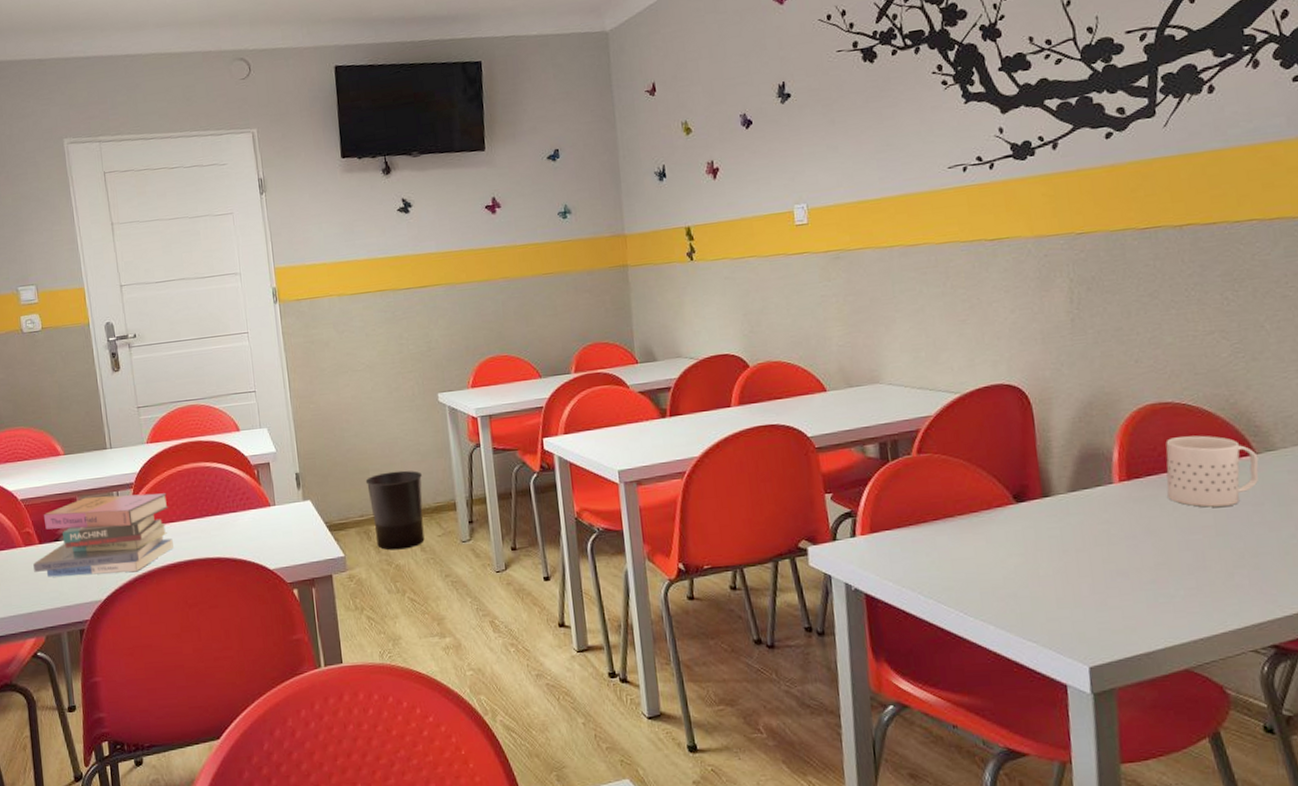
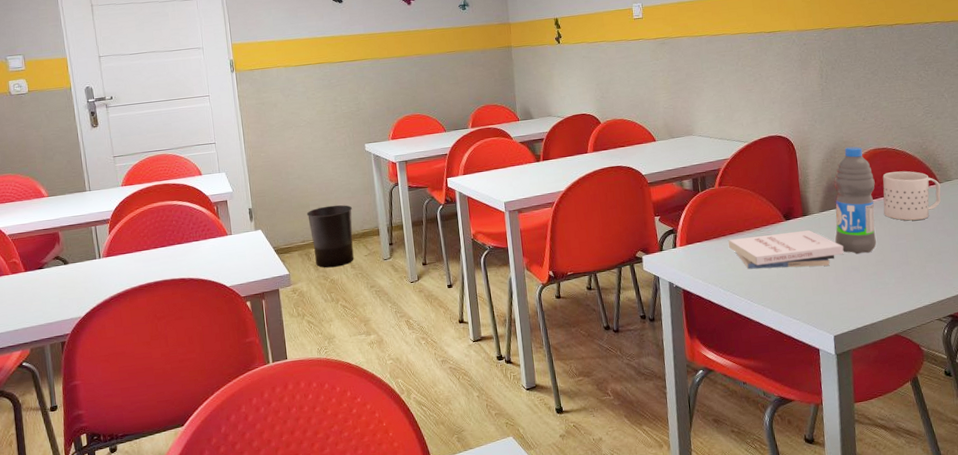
books: present [33,493,174,577] -> none [19,227,145,300]
books: none [930,516,1105,570] -> present [728,229,844,270]
water bottle: none [1089,399,1156,554] -> present [833,146,877,255]

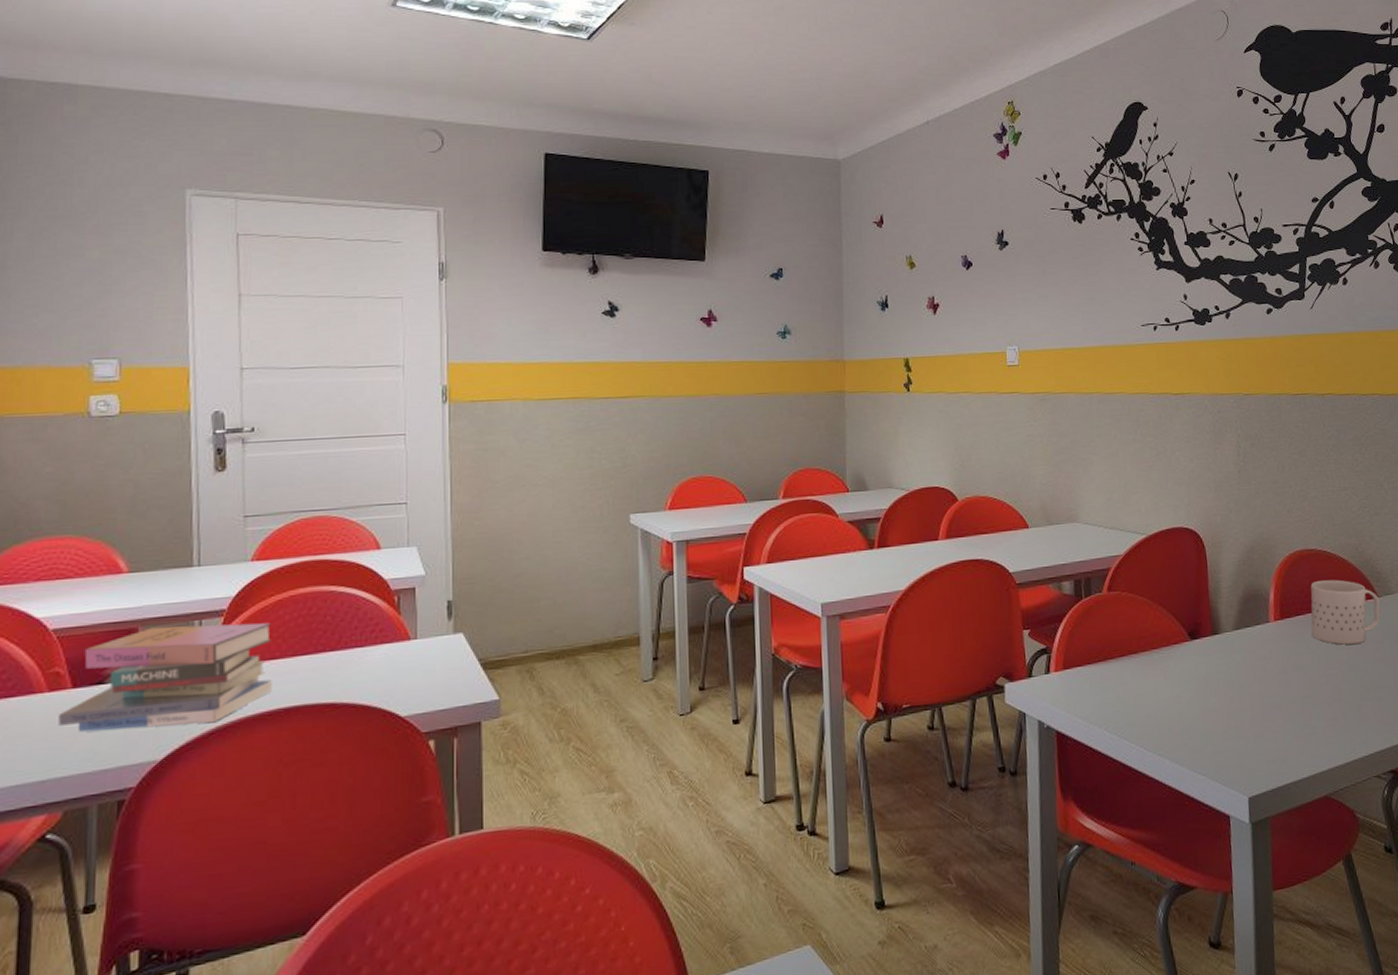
books: none [19,227,145,300] -> present [58,623,272,732]
waste bin: present [306,205,354,268] -> none [534,599,603,692]
books: present [728,229,844,270] -> none [1117,653,1263,705]
water bottle: present [833,146,877,255] -> none [1251,545,1303,688]

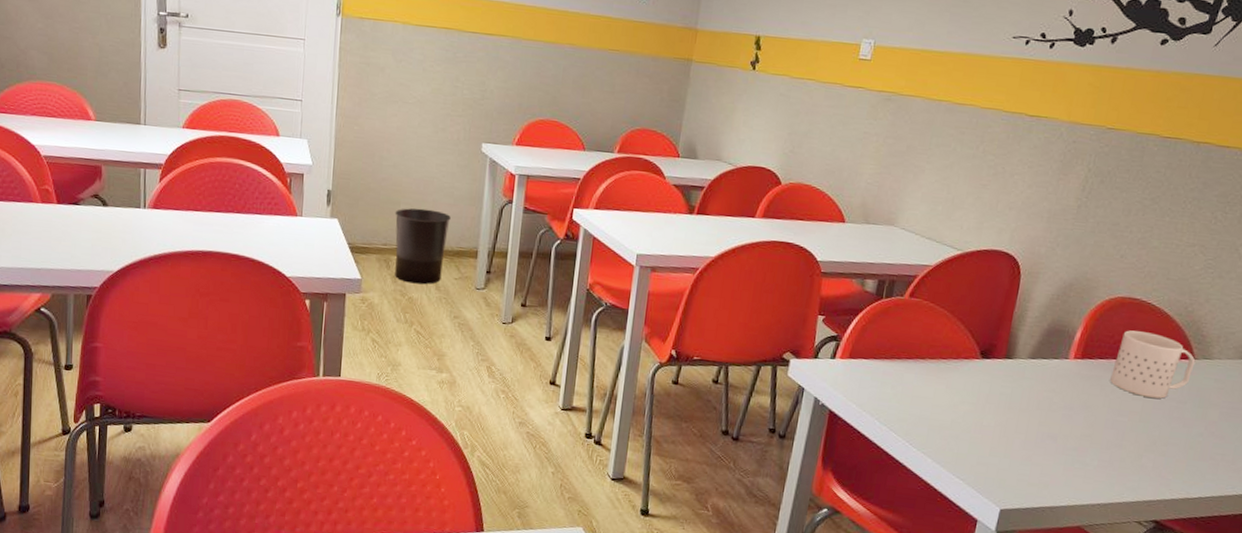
books: present [58,623,272,732] -> none [48,167,195,252]
waste bin: none [534,599,603,692] -> present [395,208,451,284]

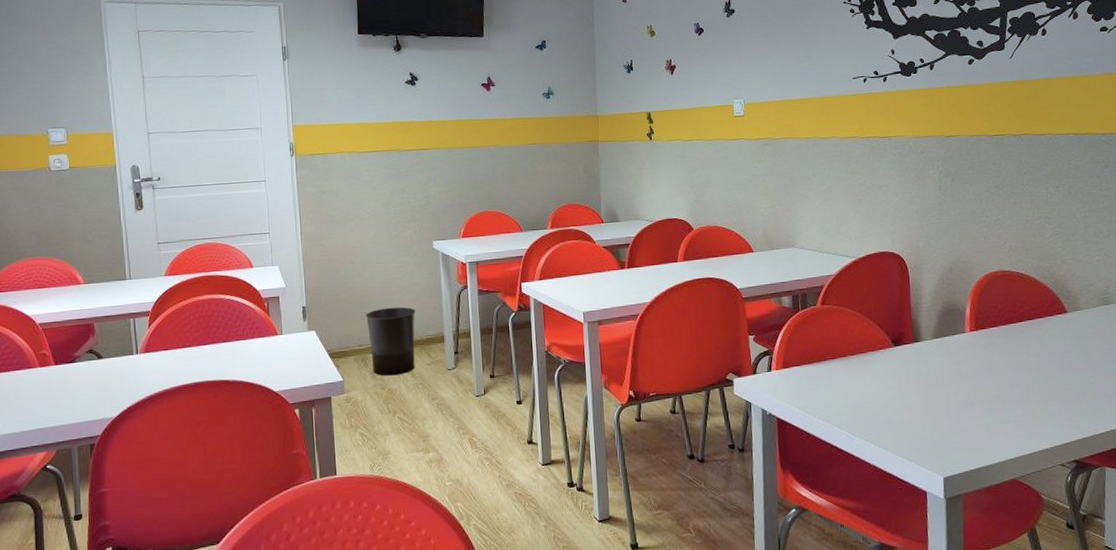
mug: present [1110,330,1196,399] -> none [1003,297,1069,353]

